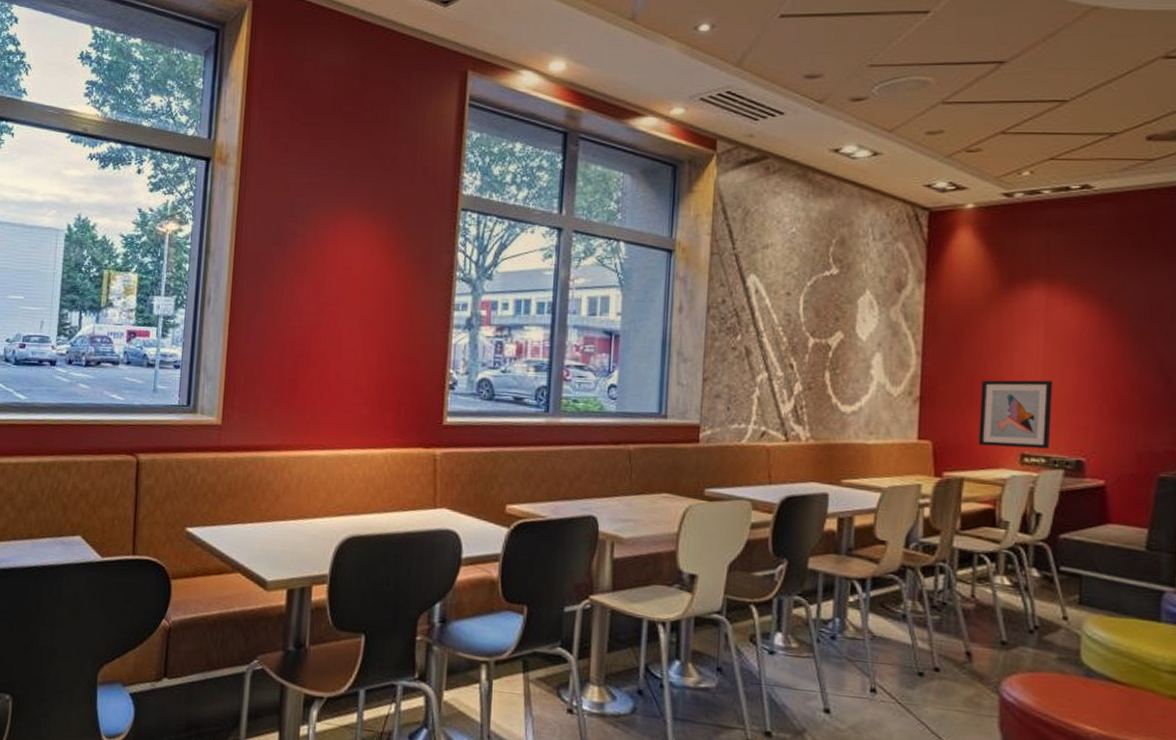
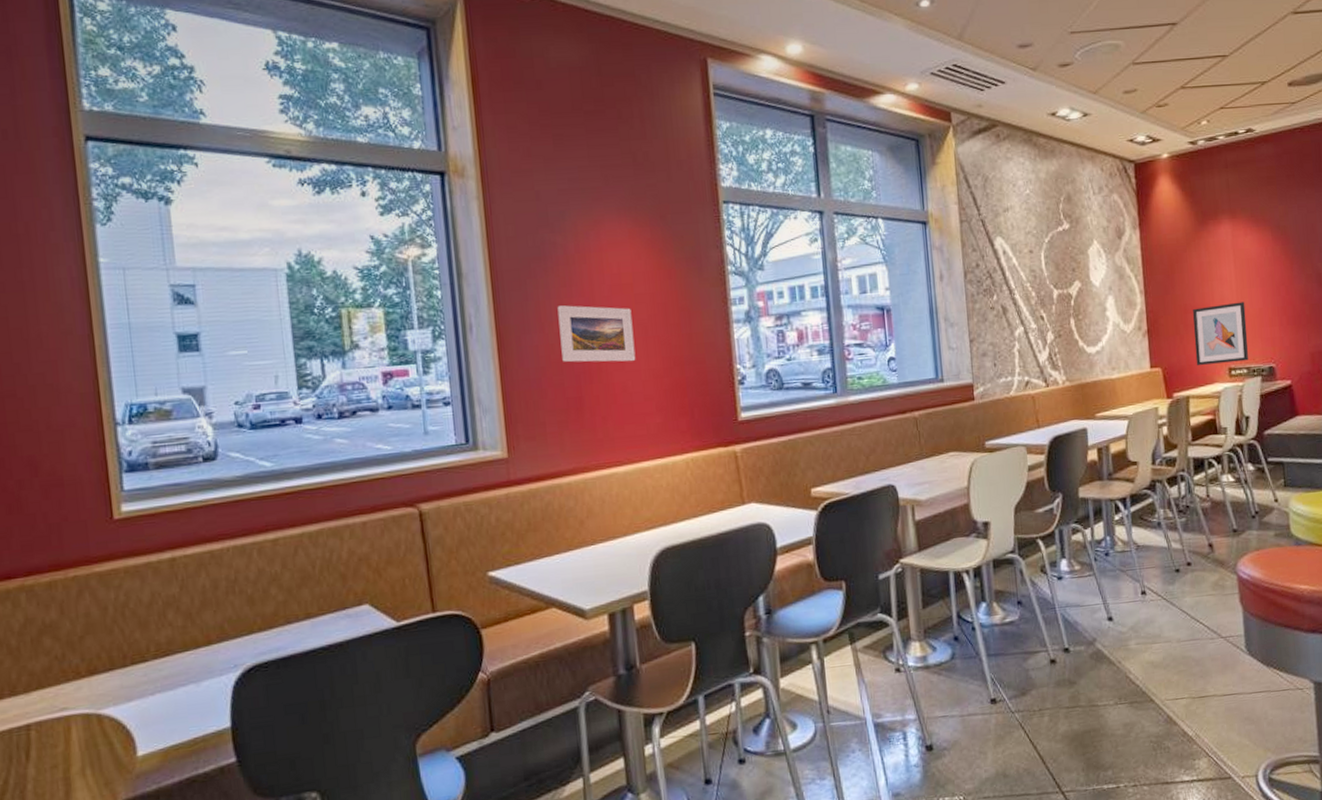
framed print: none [285,291,356,352] -> present [557,305,636,363]

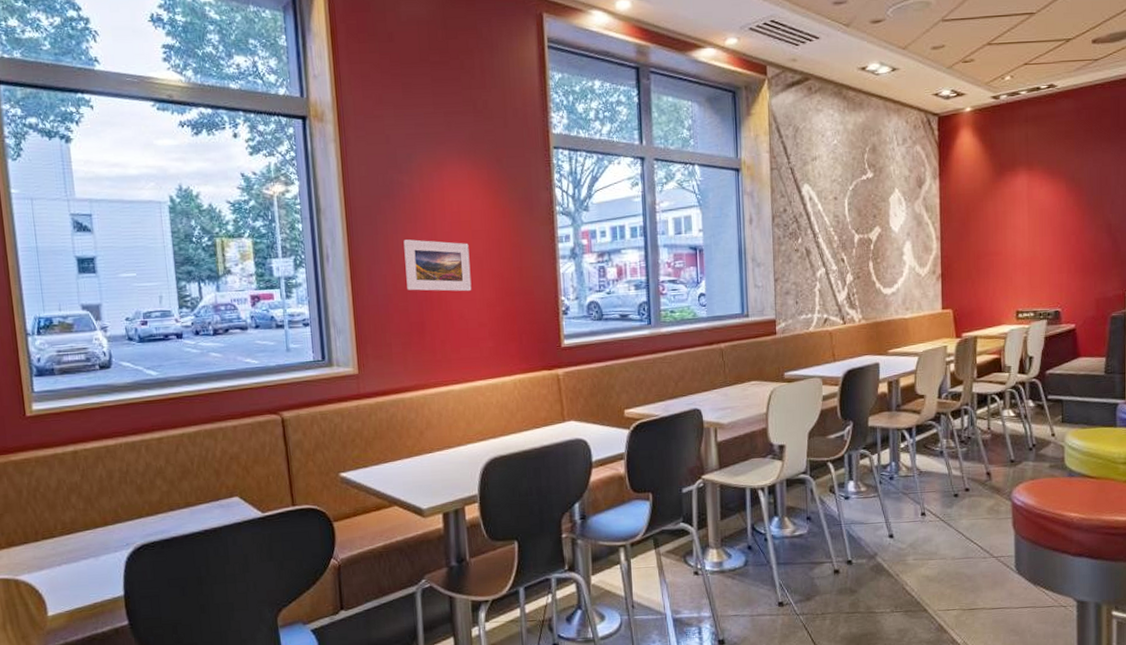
wall art: present [1193,302,1248,366] -> none [985,249,1036,309]

